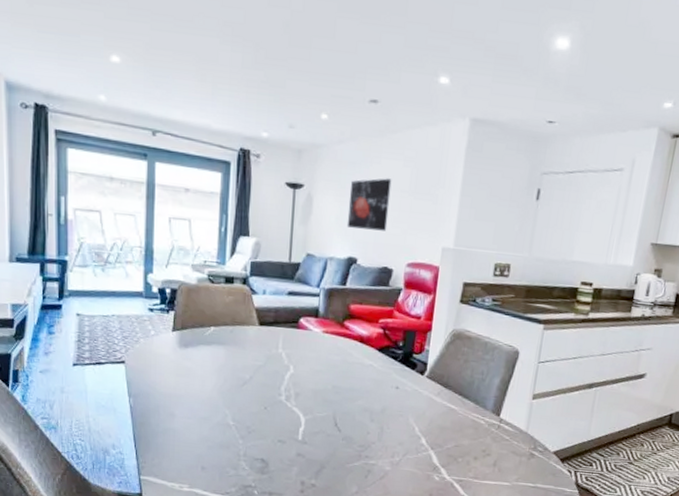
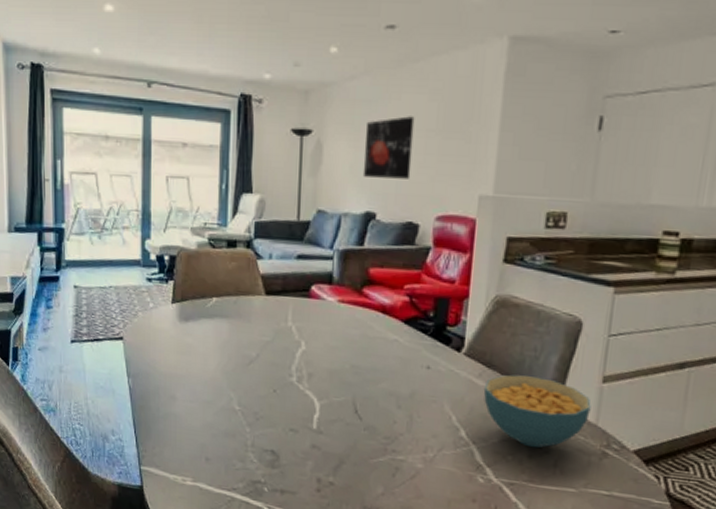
cereal bowl: none [441,393,523,452] -> present [483,374,591,448]

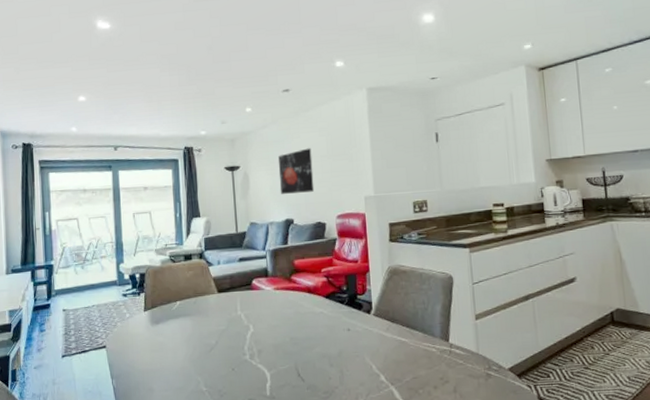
cereal bowl: present [483,374,591,448] -> none [392,323,472,380]

